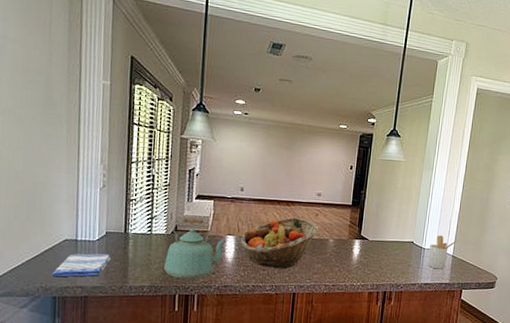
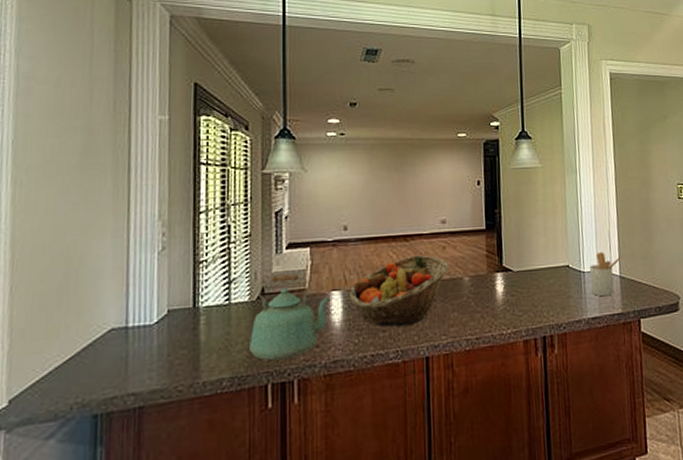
dish towel: present [51,253,112,277] -> none [91,339,177,386]

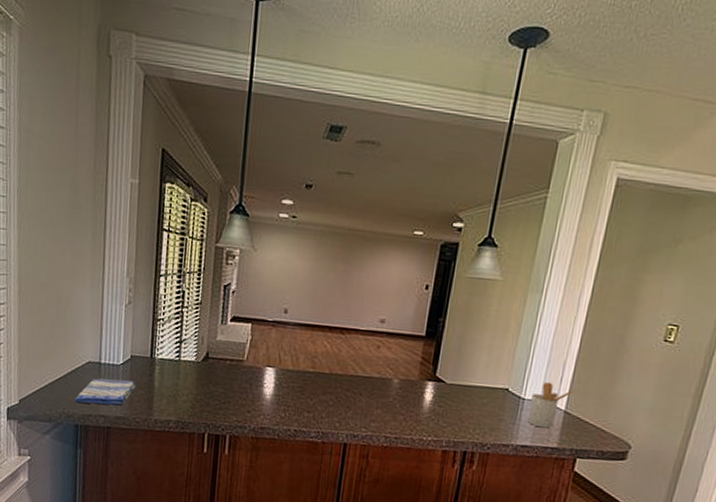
dish towel: none [91,339,177,386] -> present [74,378,137,405]
kettle: present [248,273,331,361] -> none [192,342,265,417]
fruit basket: present [348,255,449,327] -> none [281,348,380,412]

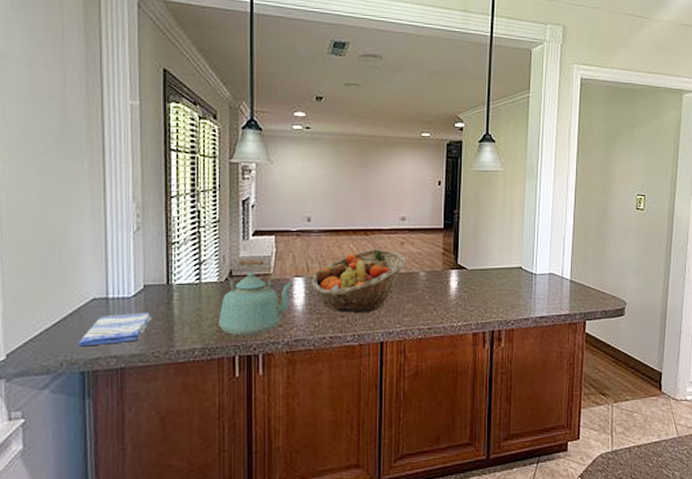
kettle: none [192,342,265,417] -> present [217,259,294,336]
fruit basket: none [281,348,380,412] -> present [310,249,406,313]
utensil holder: present [528,382,574,429] -> none [542,256,575,298]

